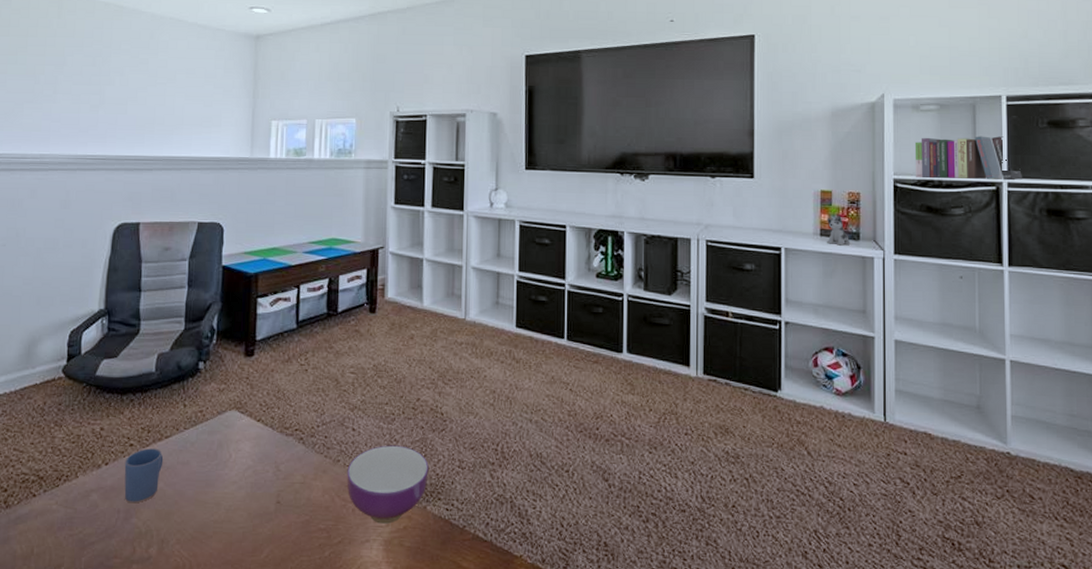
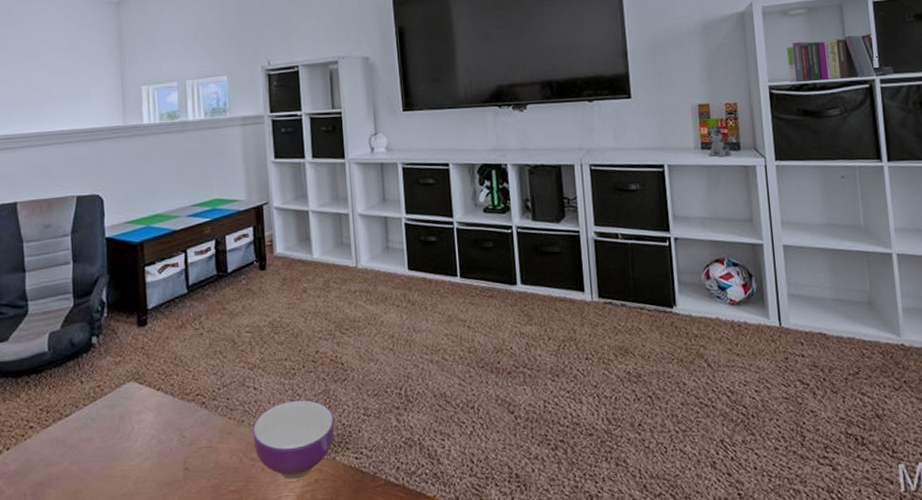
mug: present [124,448,164,504] -> none [26,428,66,486]

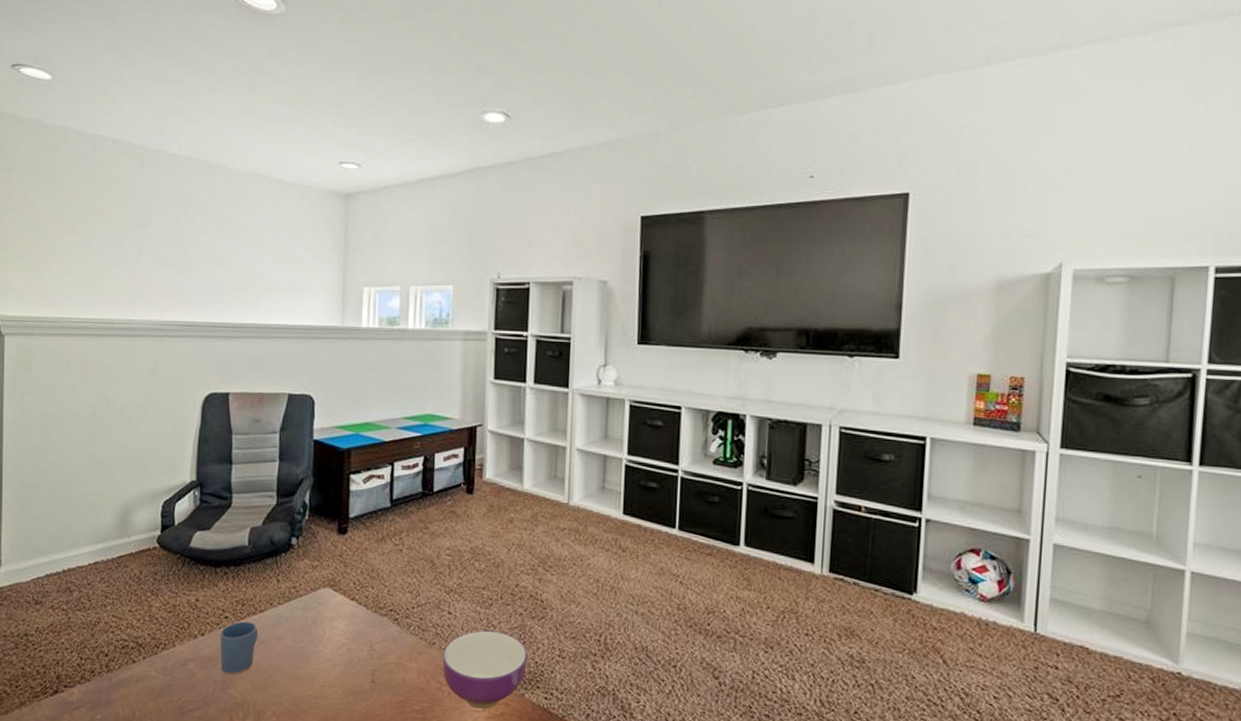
mug: none [26,428,66,486] -> present [220,621,258,675]
plush toy: present [706,128,732,157] -> none [981,403,1009,437]
books: present [786,34,895,83] -> none [1094,314,1228,367]

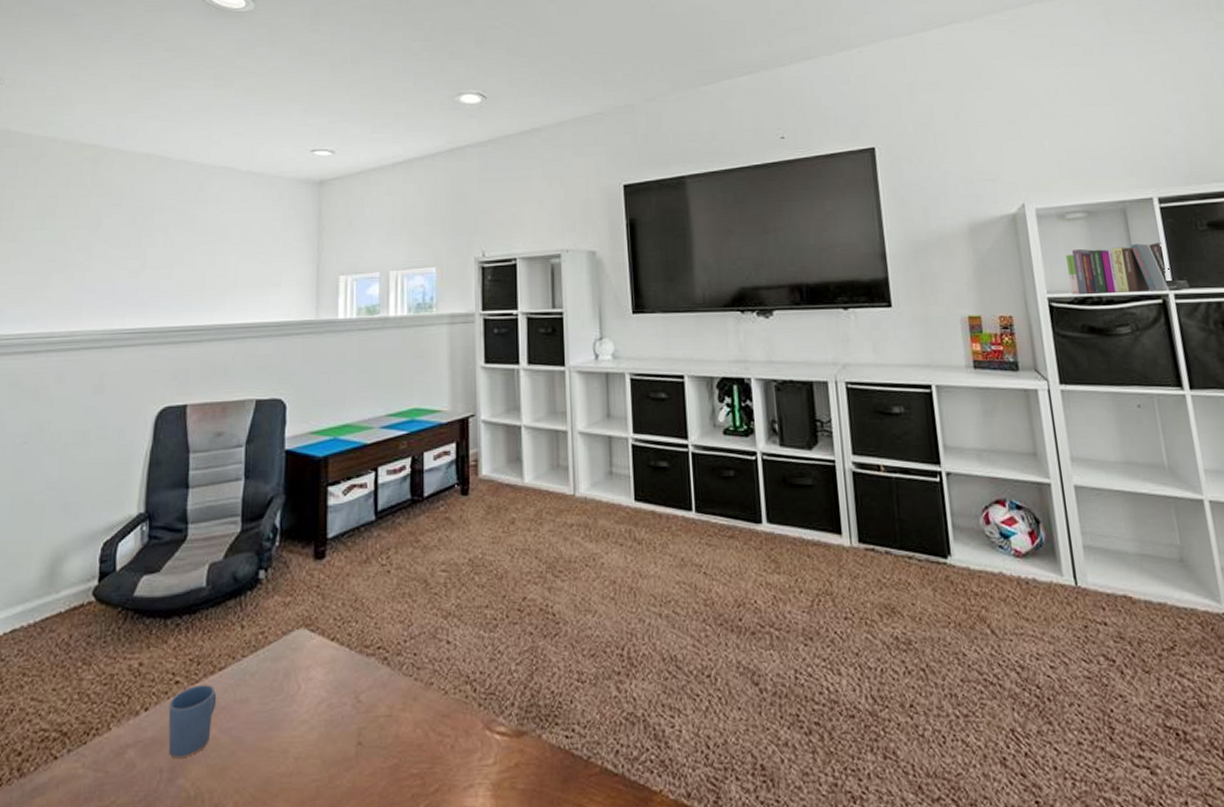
bowl: present [442,630,527,709] -> none [442,658,542,762]
books: none [1094,314,1228,367] -> present [1065,242,1191,296]

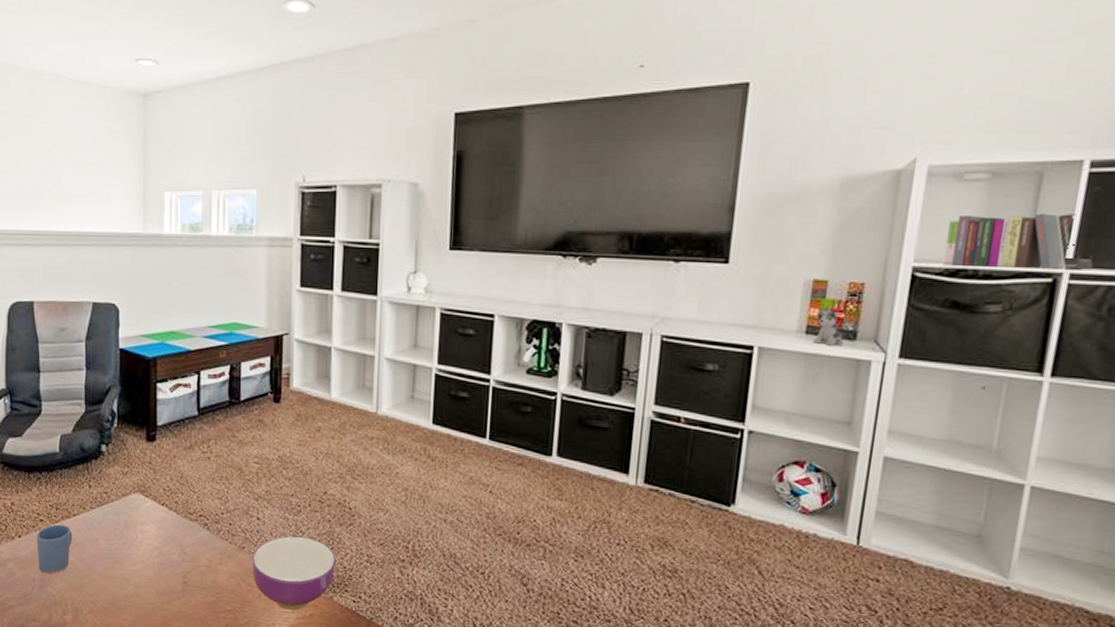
bowl: none [442,658,542,762] -> present [252,535,336,611]
plush toy: none [979,344,1009,378] -> present [813,310,844,346]

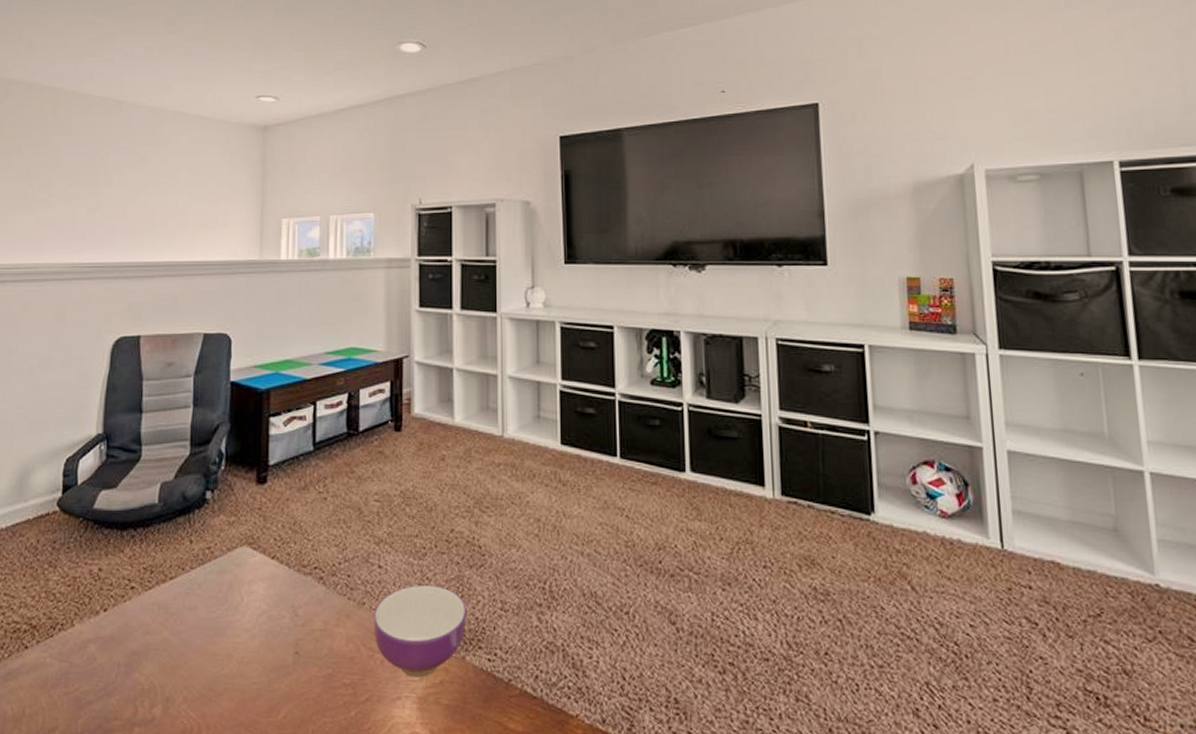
mug: present [36,524,73,574] -> none [125,591,168,656]
plush toy: present [813,310,844,346] -> none [916,306,946,341]
books: present [943,213,1094,271] -> none [1014,208,1147,260]

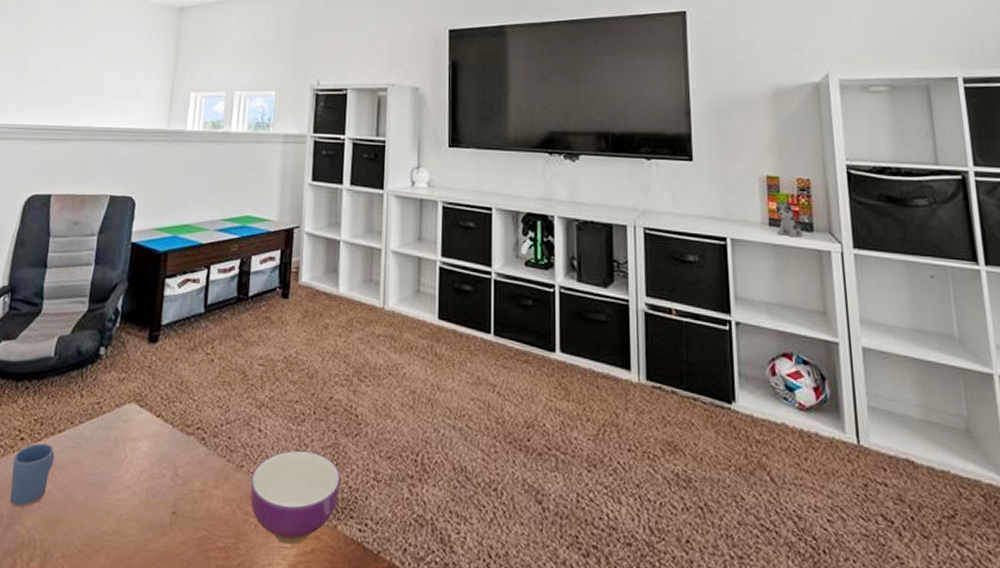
mug: none [125,591,168,656] -> present [10,443,55,508]
plush toy: none [916,306,946,341] -> present [775,204,804,238]

